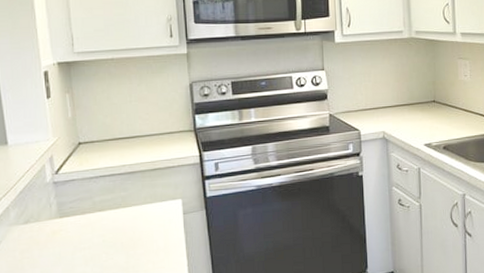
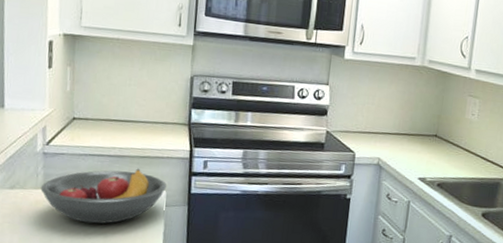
fruit bowl: none [55,181,182,245] -> present [40,168,167,224]

